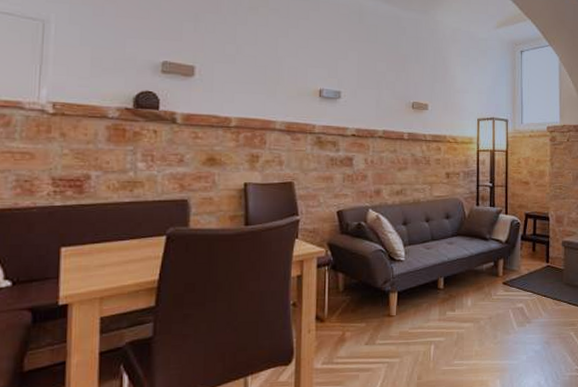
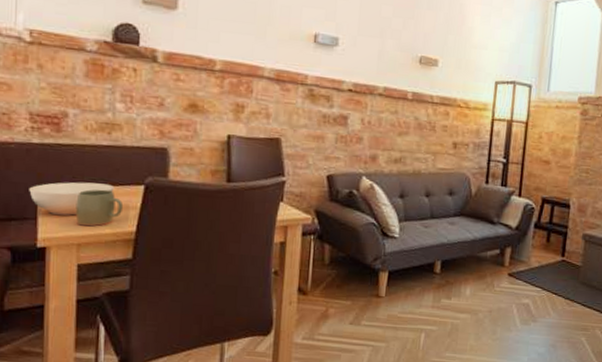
bowl: none [51,238,137,271] -> present [29,182,114,216]
mug: none [98,243,146,280] -> present [75,189,124,227]

